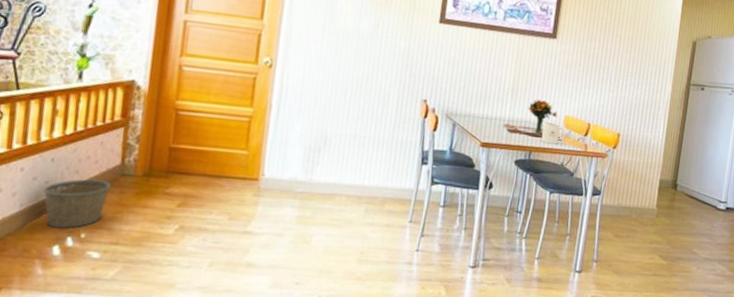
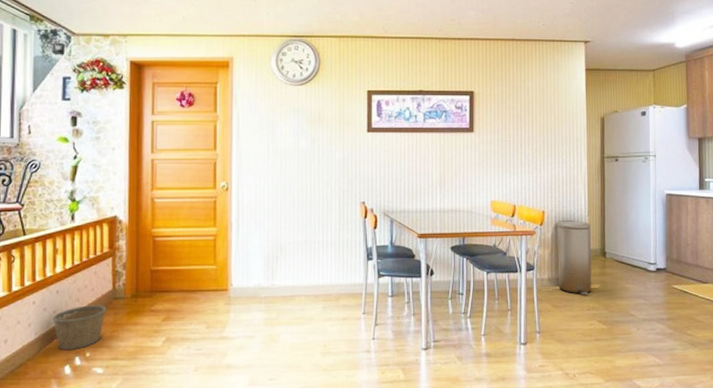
flower arrangement: present [504,99,562,141] -> none [437,189,491,224]
mug: present [541,122,566,144] -> none [471,209,494,228]
pedal bin: none [623,146,666,228] -> present [557,220,592,295]

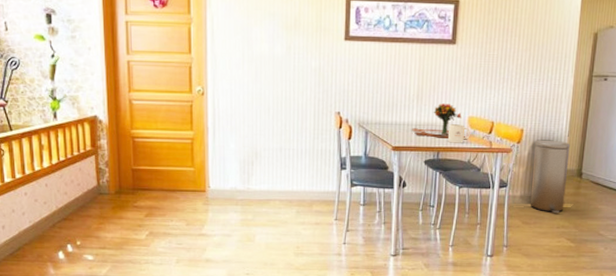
basket: present [52,305,107,351] -> none [44,198,93,239]
flower arrangement: none [437,189,491,224] -> present [412,104,467,140]
mug: none [471,209,494,228] -> present [447,124,470,143]

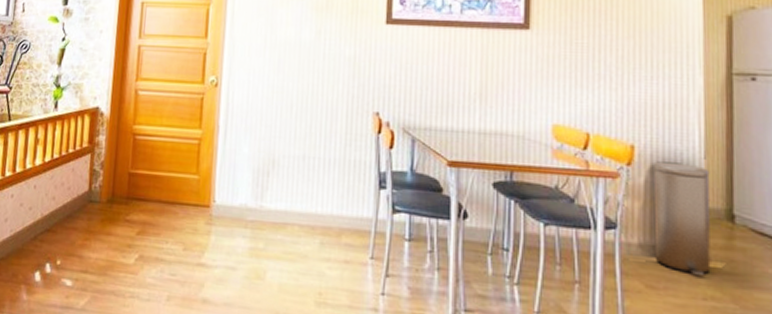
flower arrangement: present [412,104,467,140] -> none [474,106,552,157]
mug: present [447,124,470,143] -> none [524,134,556,161]

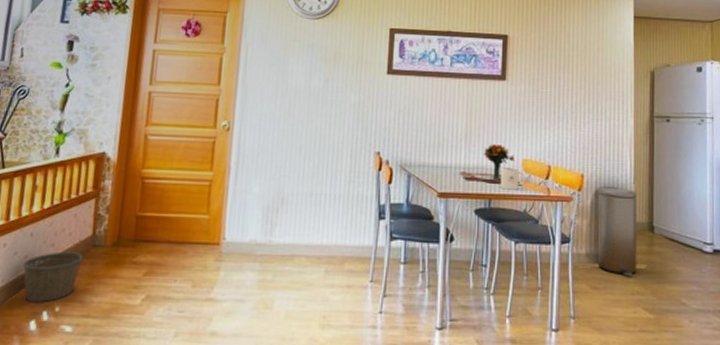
basket: none [28,205,81,255] -> present [23,251,84,303]
flower arrangement: none [474,106,552,157] -> present [460,144,522,186]
mug: none [524,134,556,161] -> present [500,168,525,190]

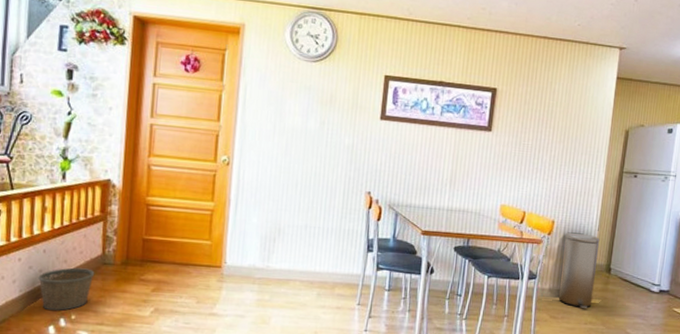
flower arrangement: present [460,144,522,186] -> none [443,190,498,228]
mug: present [500,168,525,190] -> none [478,211,502,232]

